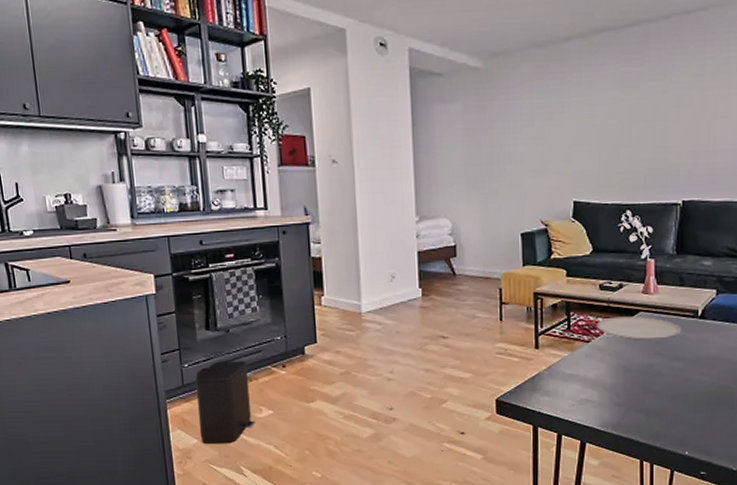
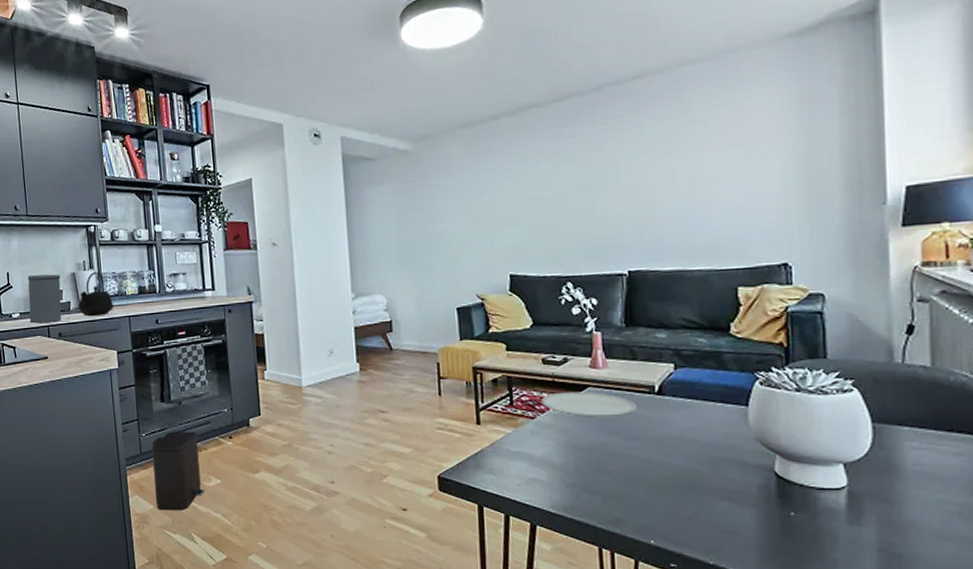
canister: none [42,186,86,243] -> present [27,274,62,324]
kettle: none [106,185,149,235] -> present [78,272,113,316]

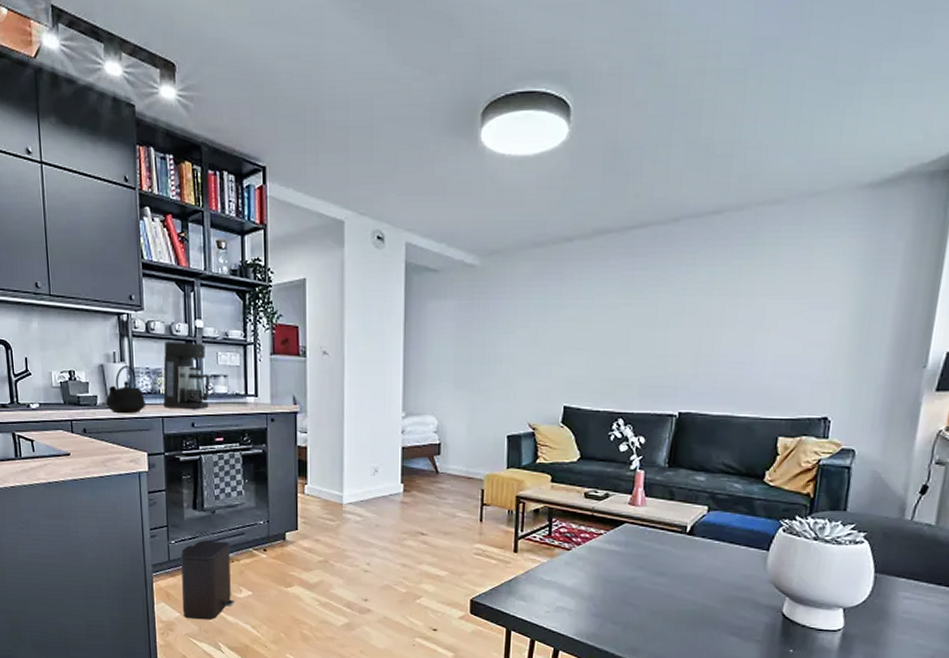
canister: present [27,274,62,324] -> none [49,363,87,417]
coffee maker: none [128,245,171,308] -> present [163,340,210,410]
plate: present [541,391,638,418] -> none [578,526,668,554]

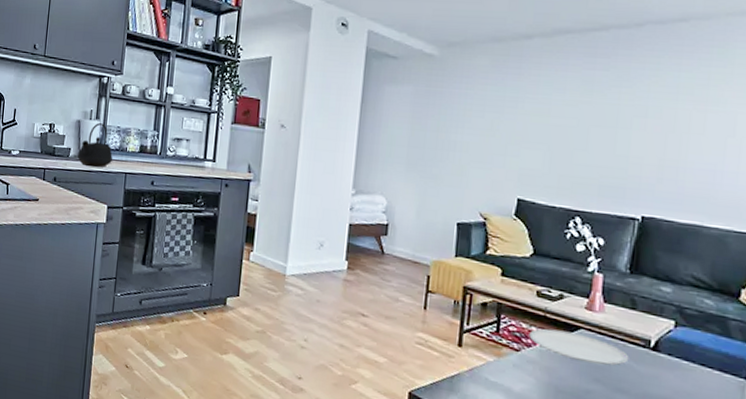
coffee maker: present [163,340,210,410] -> none [128,103,173,170]
pedal bin: present [181,540,235,619] -> none [118,296,172,378]
plate: none [578,526,668,554] -> present [529,329,629,366]

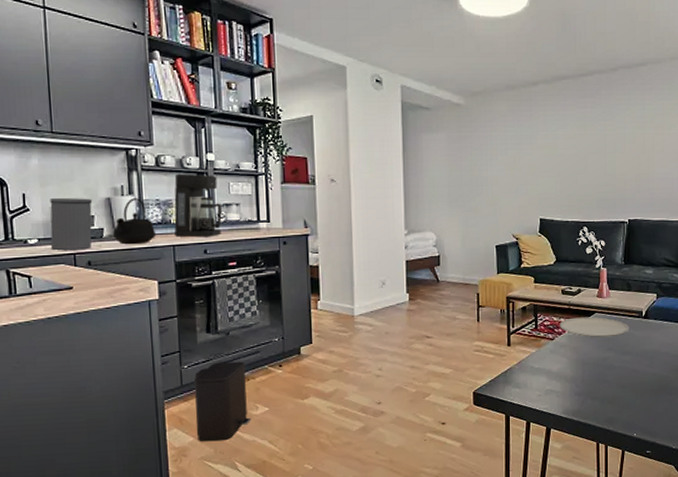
canister: none [27,116,66,166] -> present [49,198,93,251]
pedal bin: none [118,296,172,378] -> present [194,361,251,441]
coffee maker: none [128,103,173,170] -> present [174,173,222,238]

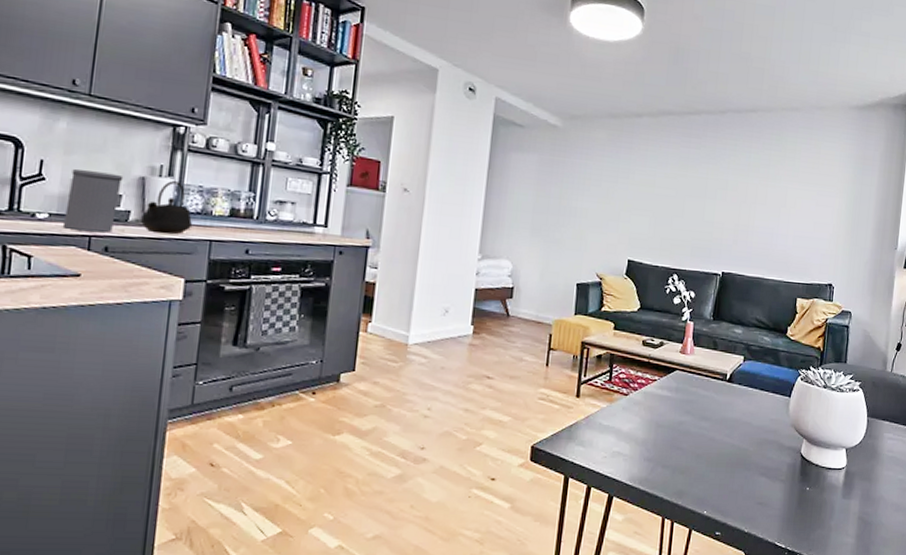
coffee maker: present [174,173,222,238] -> none [214,160,275,237]
pedal bin: present [194,361,251,441] -> none [200,381,272,475]
plate: present [559,316,630,338] -> none [635,373,712,399]

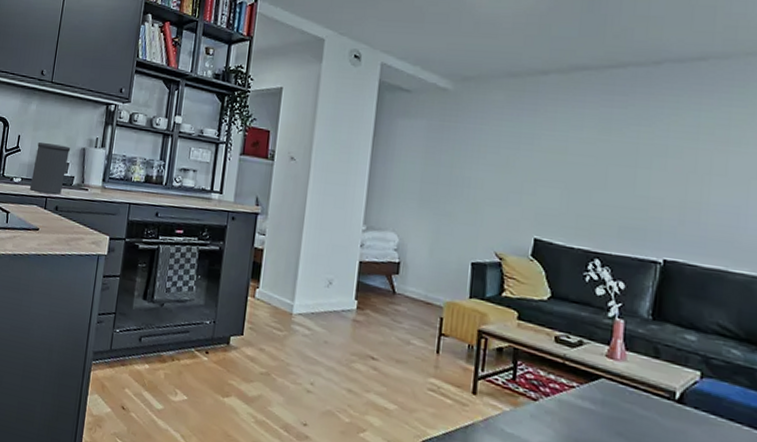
kettle: present [141,181,192,234] -> none [81,151,117,197]

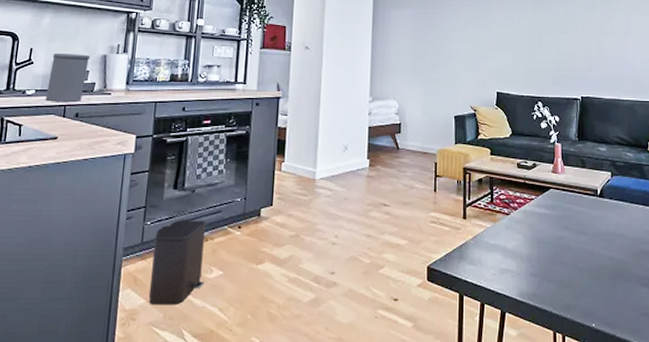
pedal bin: none [114,333,173,421] -> present [148,220,205,304]

